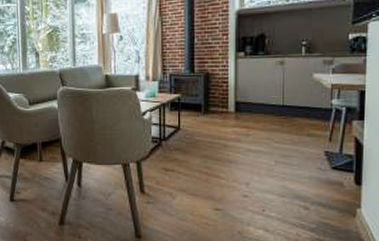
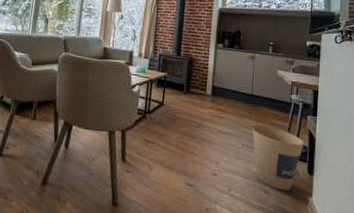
trash can: none [286,138,350,205] -> present [252,125,305,191]

